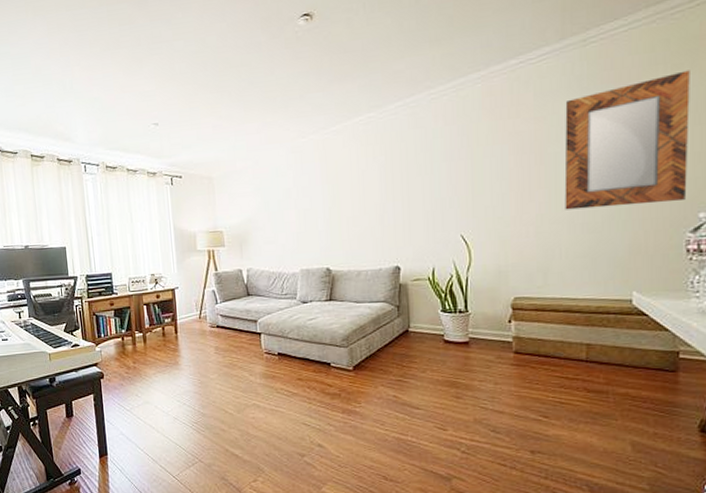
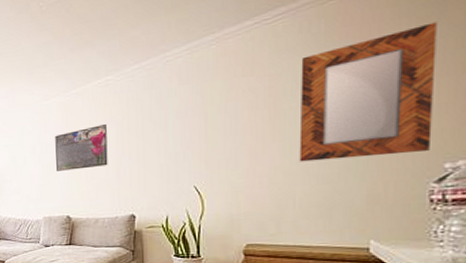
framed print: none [313,166,371,218] -> present [55,124,108,171]

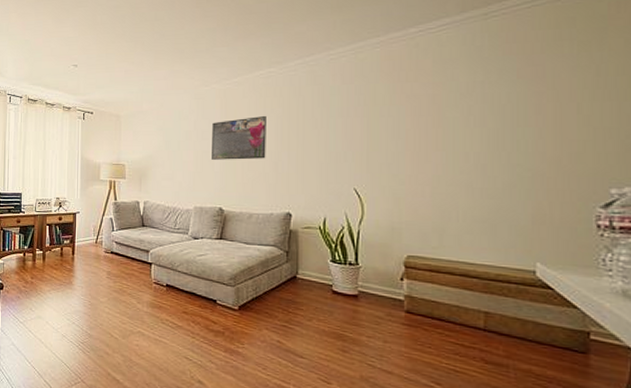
home mirror: present [299,22,437,162] -> none [463,47,598,175]

